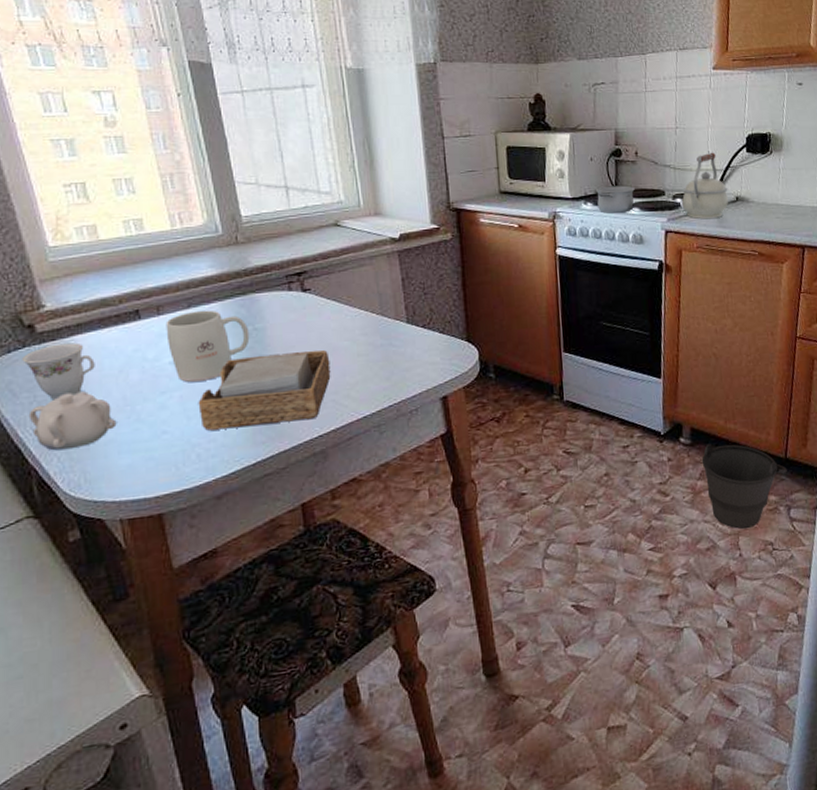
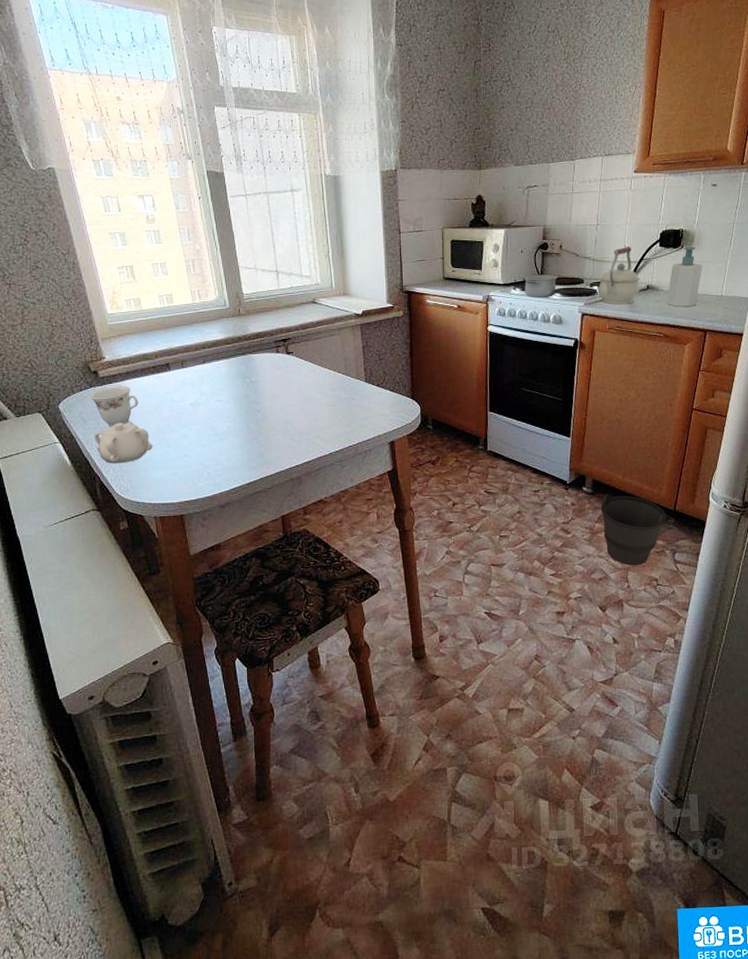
mug: present [165,310,250,382] -> none [187,365,247,419]
napkin holder: present [198,350,331,431] -> none [209,400,306,456]
soap bottle: none [758,151,795,221] -> present [666,246,703,308]

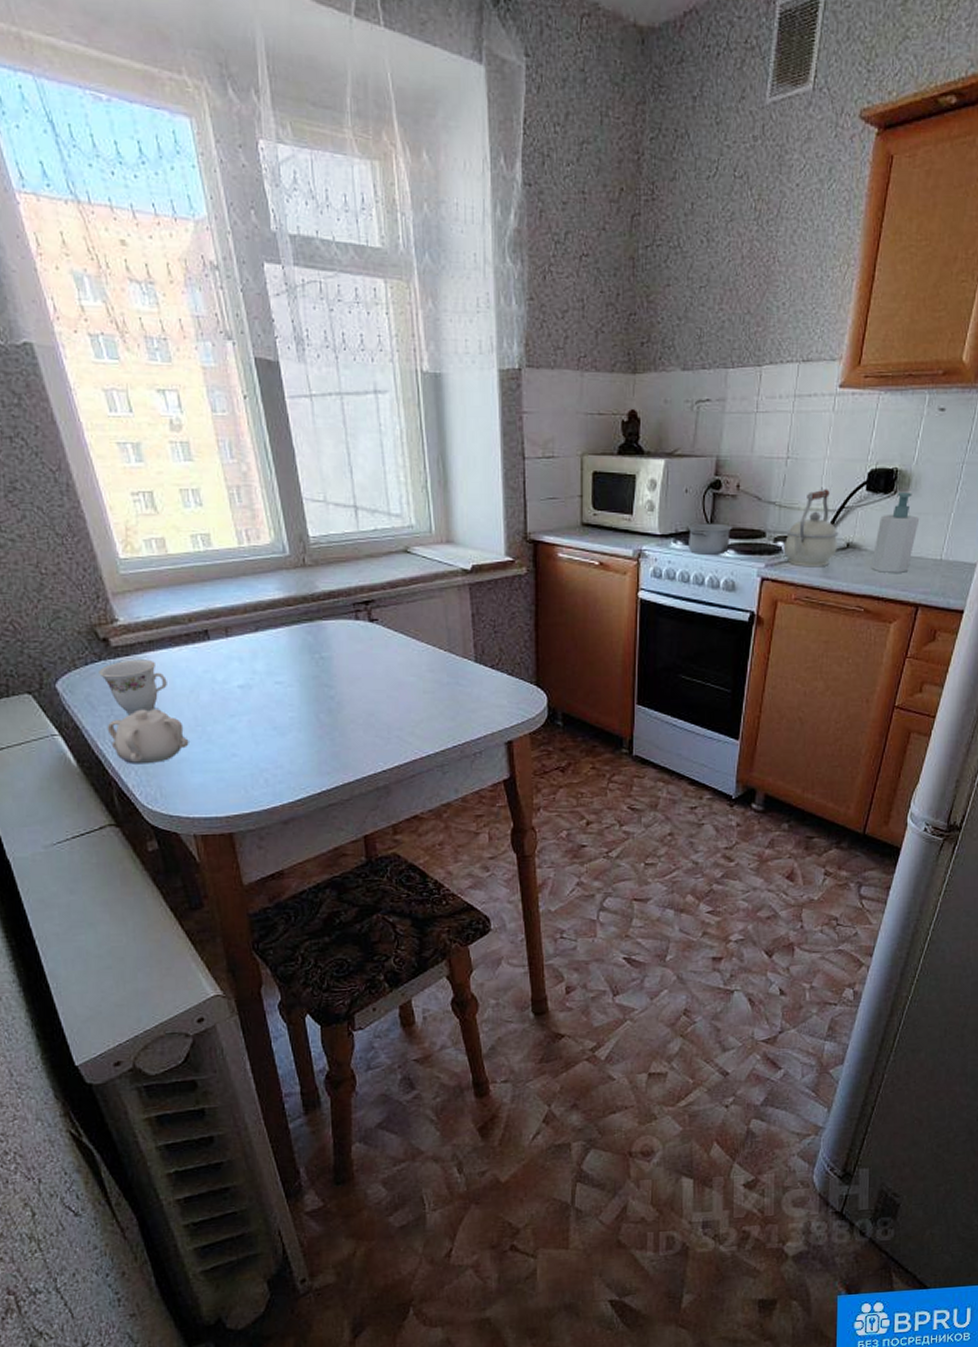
bucket: present [600,493,675,565] -> none [772,812,864,901]

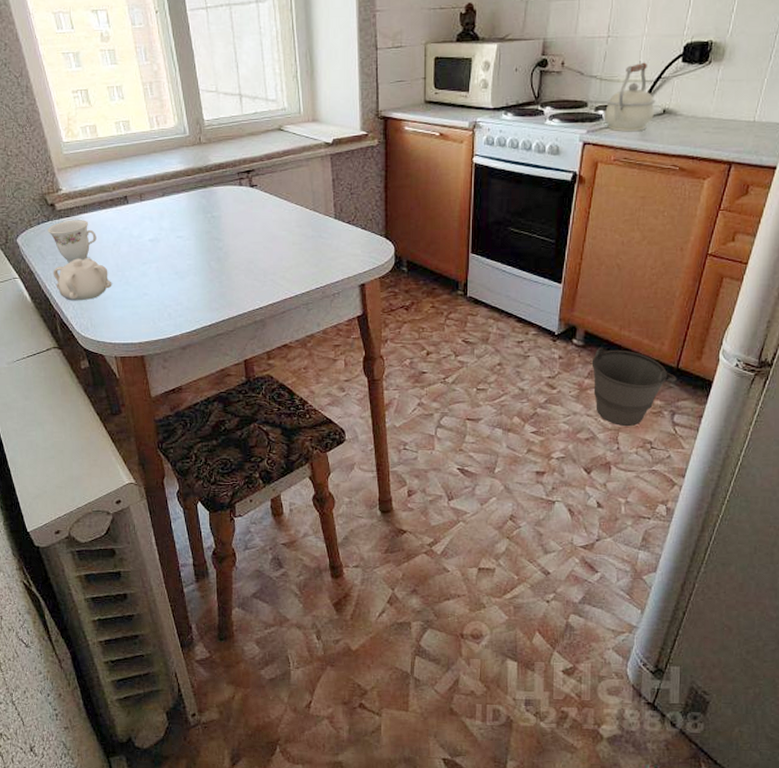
cooking pot: present [687,523,732,556] -> none [517,96,557,125]
bucket: none [772,812,864,901] -> present [591,347,677,426]
soap bottle: present [870,491,920,574] -> none [685,61,734,136]

